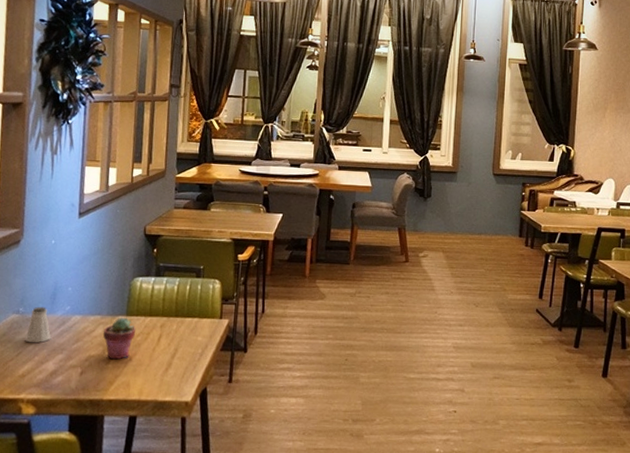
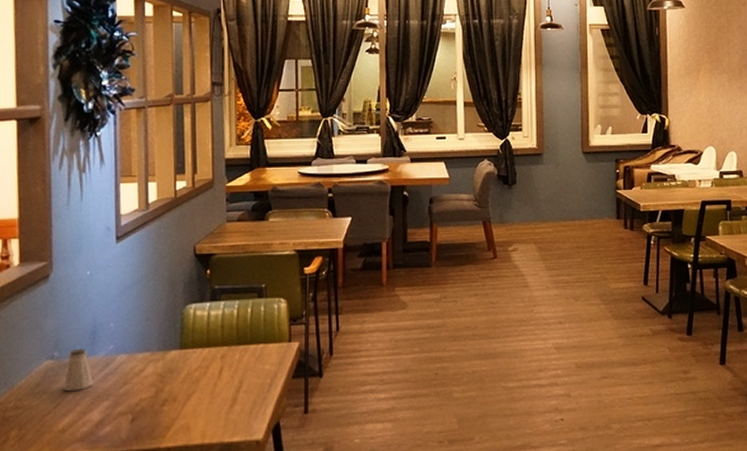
potted succulent: present [103,317,136,360] -> none [154,351,193,401]

